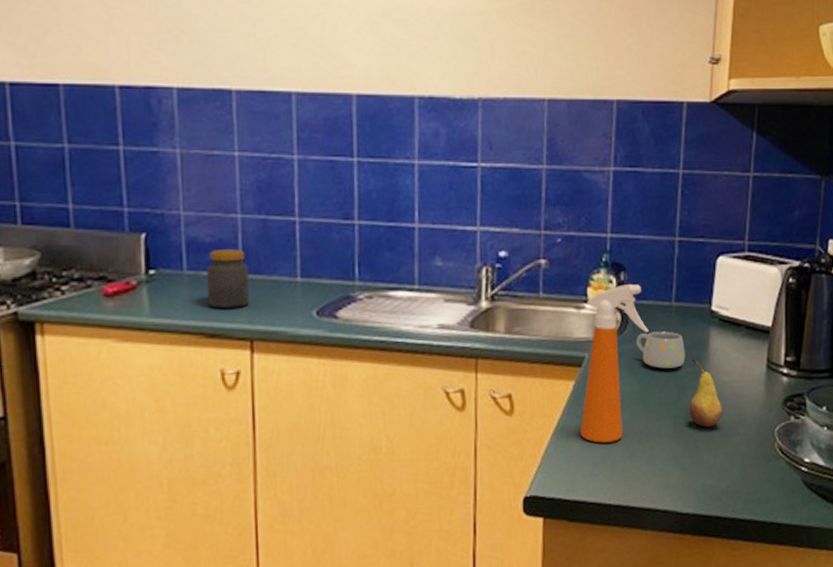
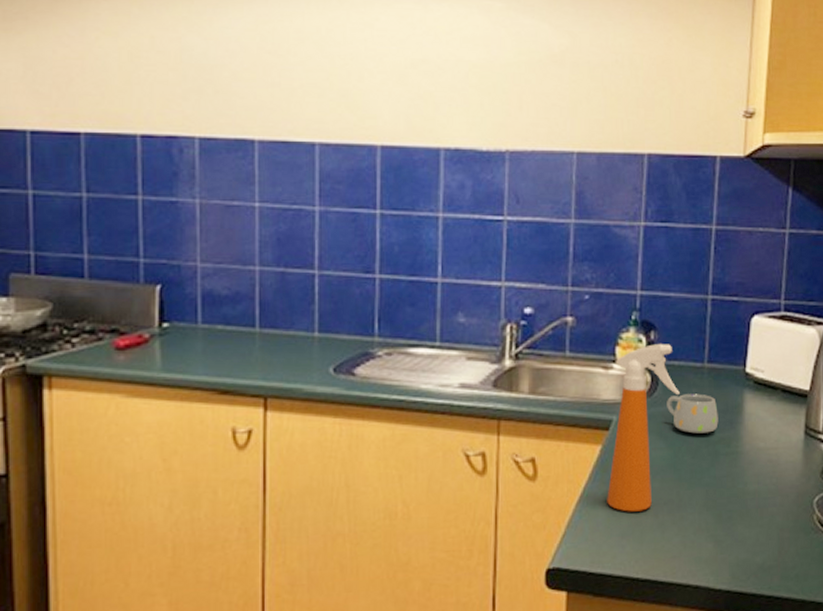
jar: present [207,249,249,309] -> none [222,302,264,364]
fruit: present [689,358,722,428] -> none [722,422,758,497]

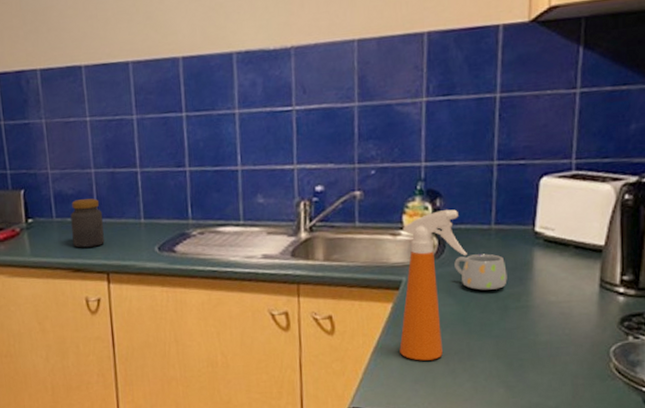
jar: none [222,302,264,364] -> present [70,198,104,248]

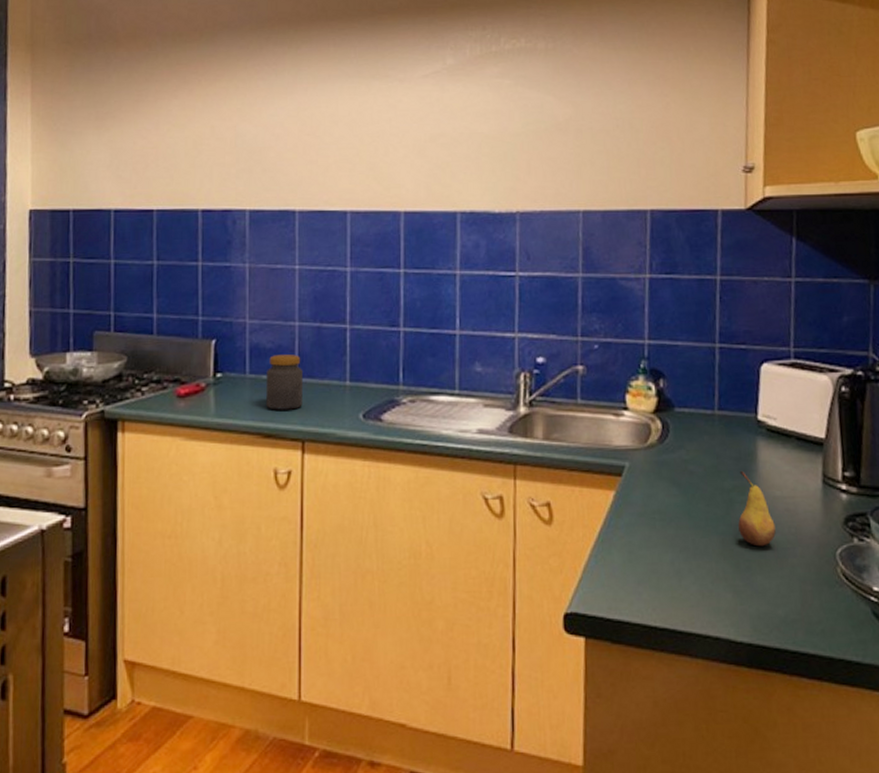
spray bottle: present [399,209,467,361] -> none [622,390,691,559]
mug: present [454,253,507,290] -> none [678,441,732,481]
fruit: none [512,279,549,347] -> present [738,470,776,547]

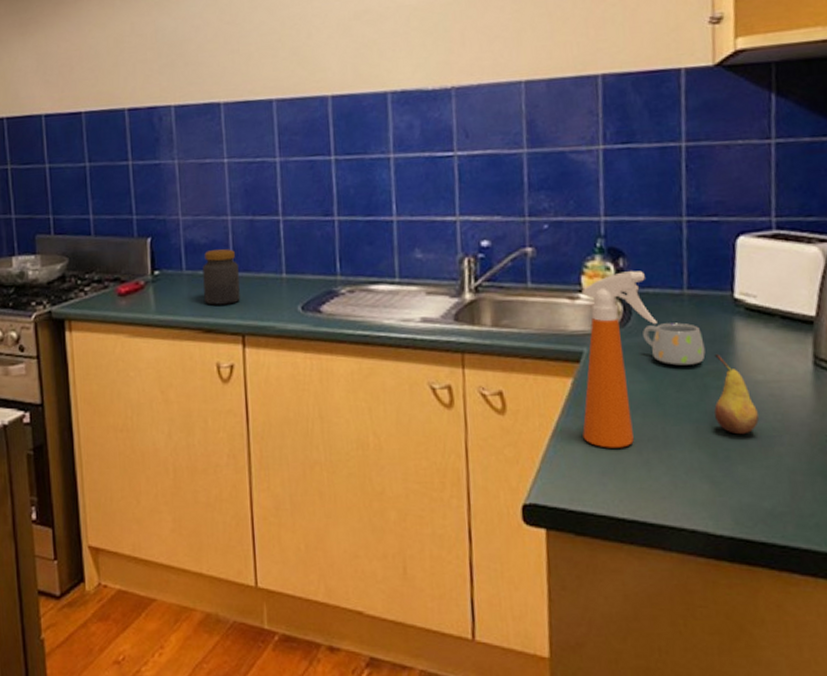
spray bottle: none [622,390,691,559] -> present [581,270,657,448]
mug: none [678,441,732,481] -> present [643,322,706,366]

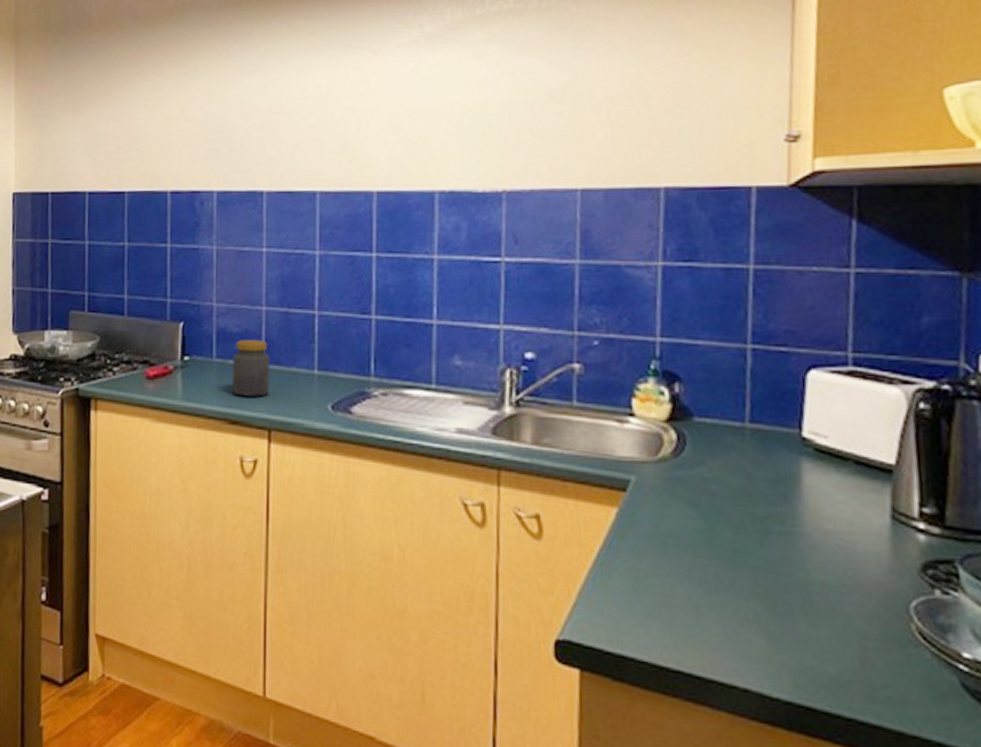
spray bottle: present [581,270,657,448] -> none [626,396,714,589]
mug: present [643,322,706,366] -> none [698,457,767,506]
fruit: present [714,353,759,435] -> none [775,495,826,589]

